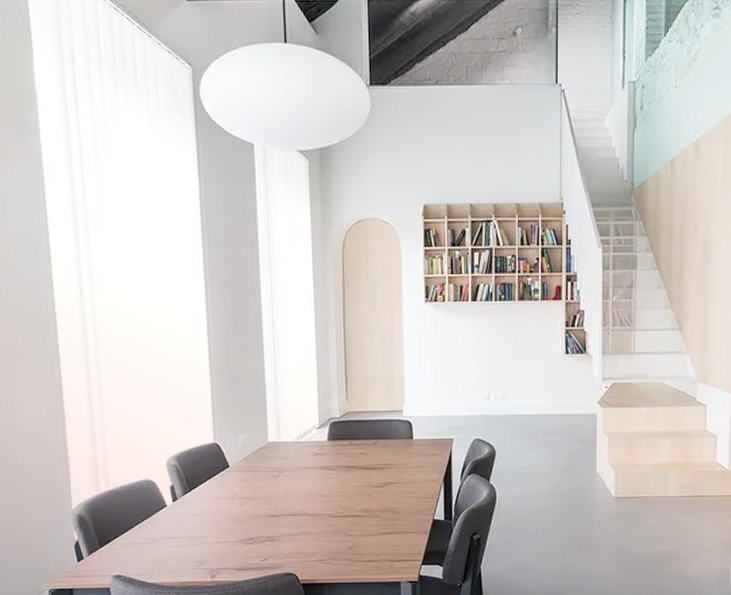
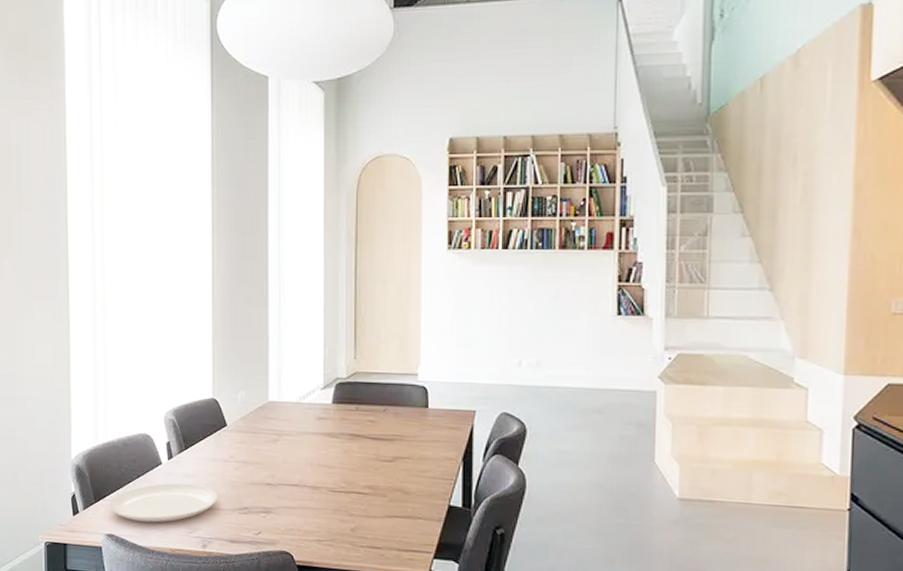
plate: none [114,522,224,561] -> present [108,483,218,523]

